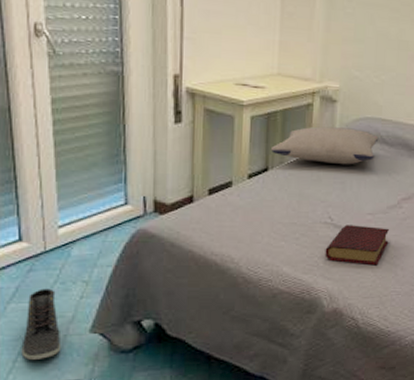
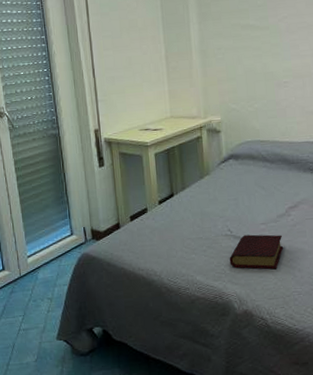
sneaker: present [21,288,62,360] -> none [11,306,39,363]
pillow: present [272,126,379,165] -> none [174,152,261,184]

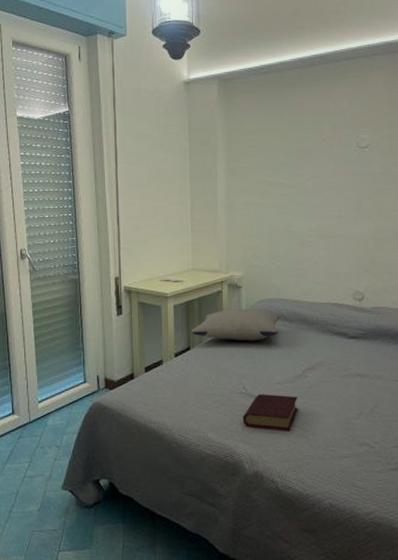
pillow: none [174,152,261,184] -> present [192,309,280,341]

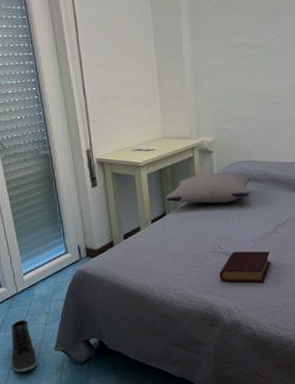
sneaker: none [14,452,42,511] -> present [11,320,38,372]

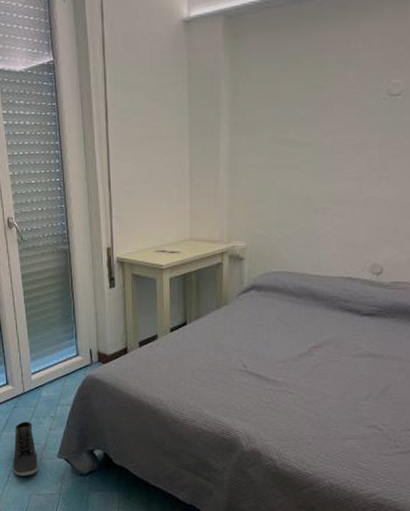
pillow: present [166,172,251,204] -> none [189,283,286,317]
book: present [219,251,271,283] -> none [241,372,302,411]

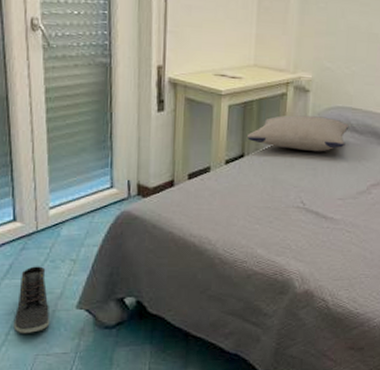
pillow: none [189,283,286,317] -> present [248,115,349,152]

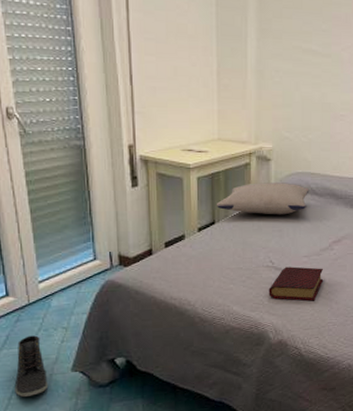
book: none [297,209,360,249] -> present [268,266,324,301]

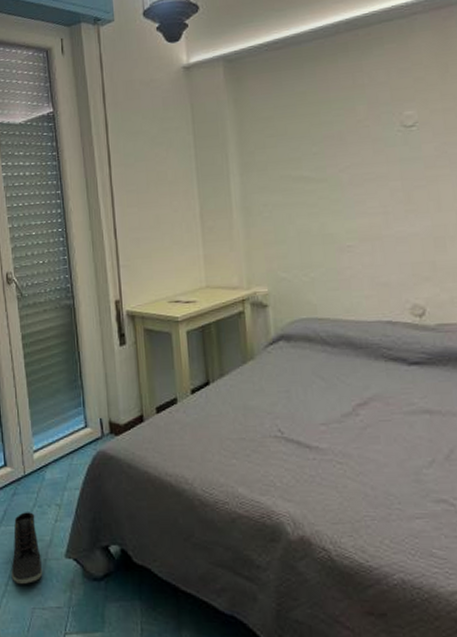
pillow: present [217,183,310,215] -> none [210,332,319,372]
book: present [268,266,324,301] -> none [280,437,351,485]

